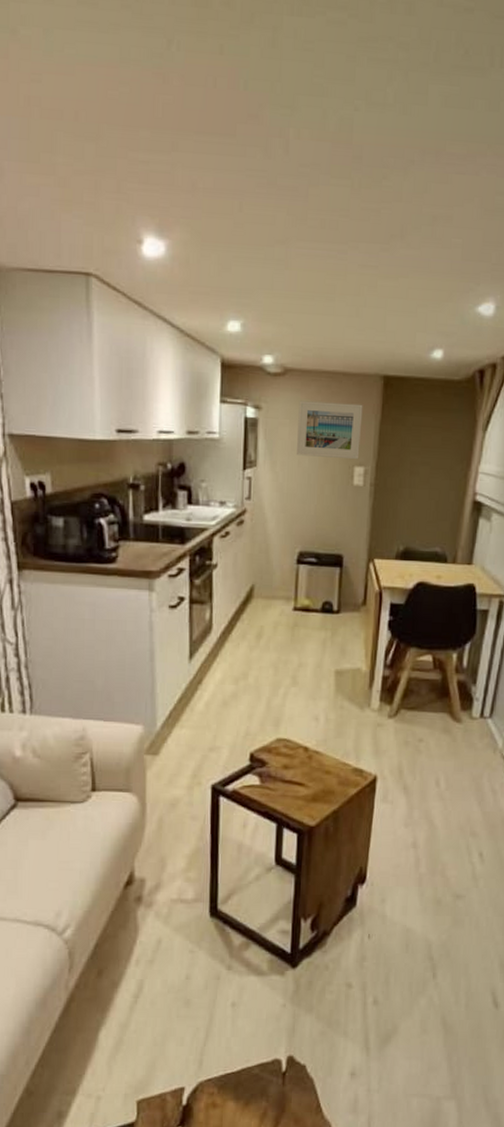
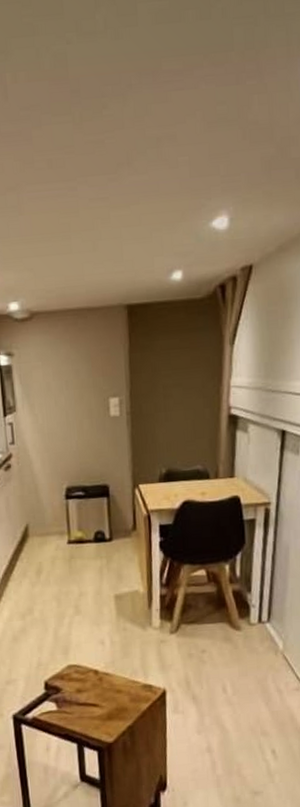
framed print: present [297,400,363,459] -> none [48,336,113,395]

